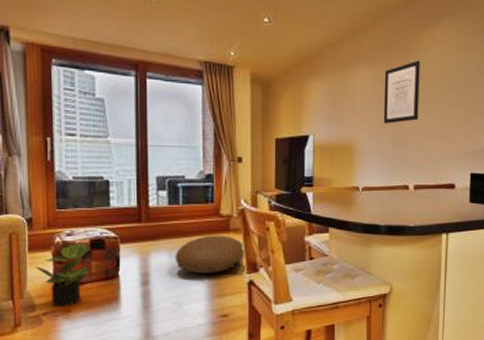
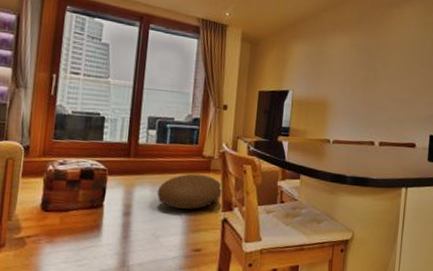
potted plant: present [35,241,91,307] -> none [26,170,81,232]
wall art: present [383,60,420,124] -> none [355,33,391,86]

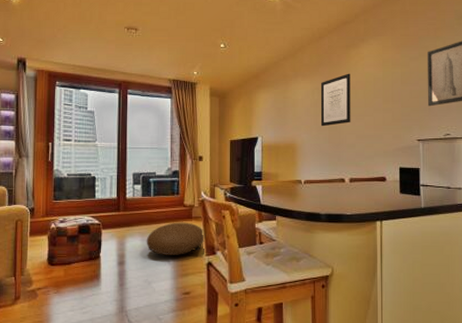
wall art: none [355,33,391,86] -> present [320,73,351,127]

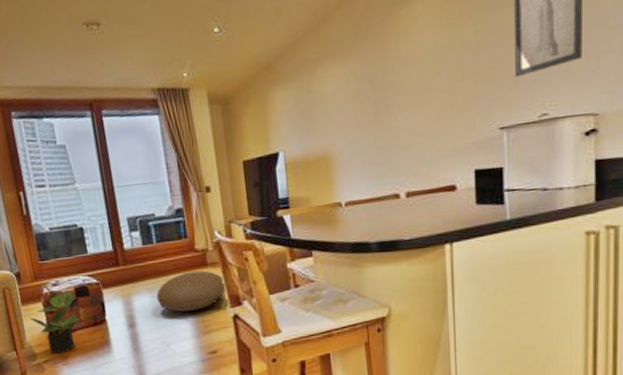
potted plant: none [34,227,79,283] -> present [30,290,80,355]
wall art: present [320,73,351,127] -> none [357,44,404,127]

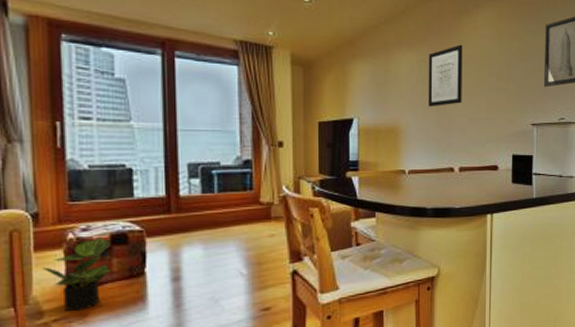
pouf: present [156,270,227,312] -> none [210,224,289,266]
wall art: none [357,44,404,127] -> present [428,44,463,107]

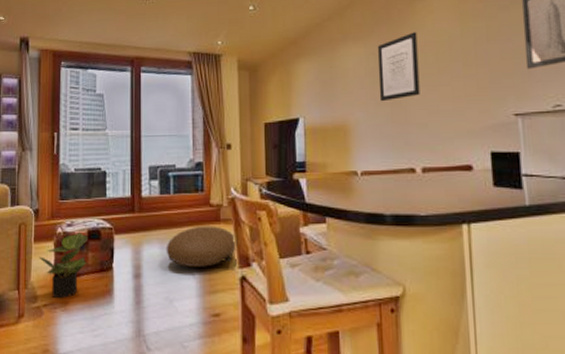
pouf: none [210,224,289,266] -> present [166,226,238,267]

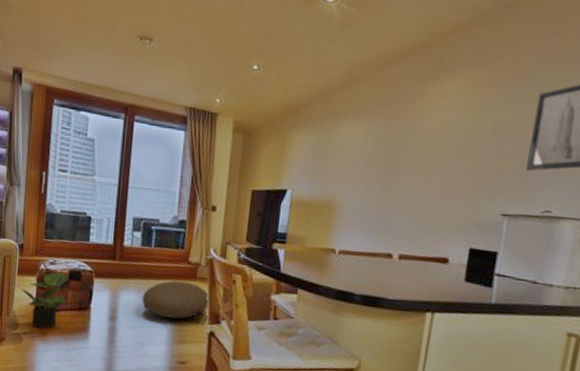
wall art: present [377,31,420,102] -> none [370,115,422,185]

